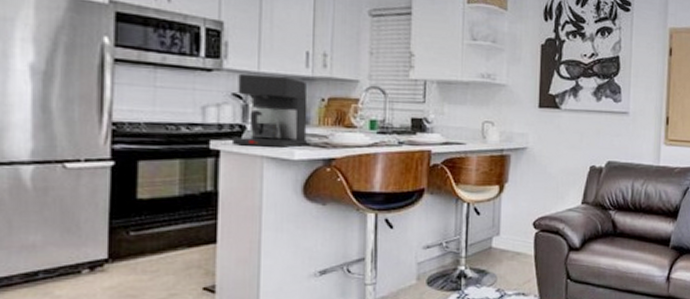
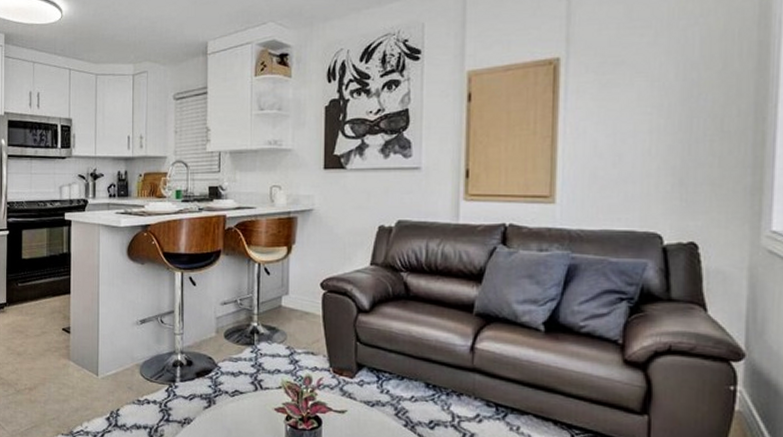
coffee maker: present [231,73,308,148] -> none [78,158,130,217]

